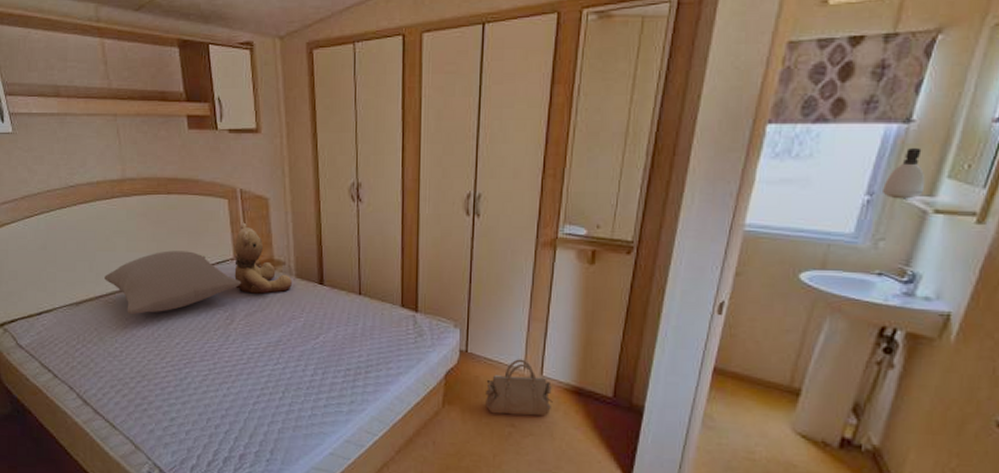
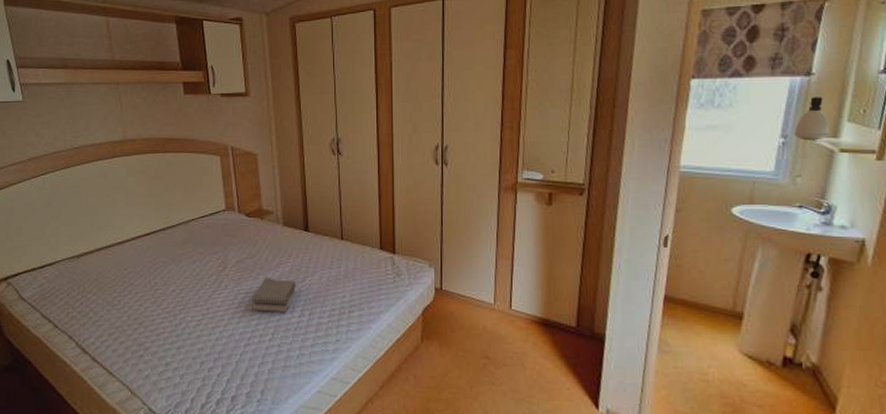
pillow: present [104,250,241,314] -> none [105,204,232,264]
teddy bear: present [234,222,292,294] -> none [226,176,279,242]
towel: none [262,332,310,370] -> present [253,276,297,312]
shoulder bag: present [485,359,553,416] -> none [460,294,522,348]

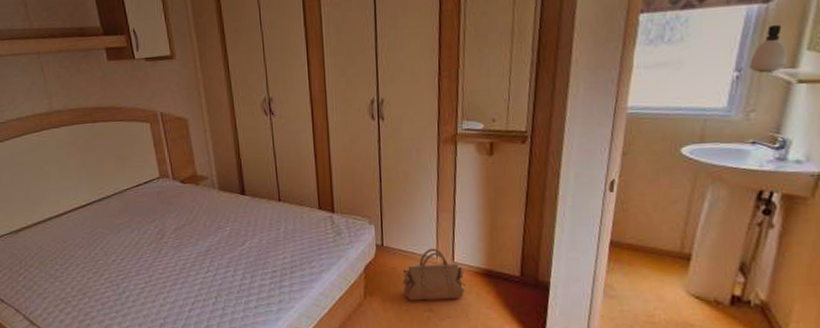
towel: present [253,276,297,312] -> none [193,242,237,277]
shoulder bag: none [460,294,522,348] -> present [403,248,466,301]

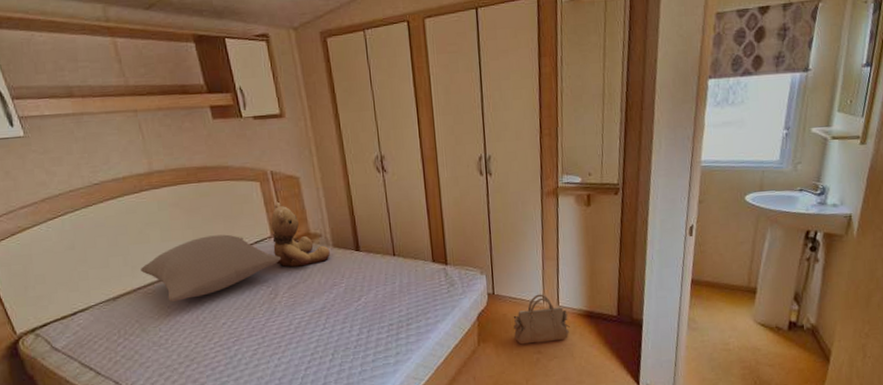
pillow: none [40,174,168,237] -> present [141,234,281,302]
teddy bear: none [159,143,216,209] -> present [271,201,330,268]
soap dispenser: present [750,25,788,73] -> none [795,90,824,131]

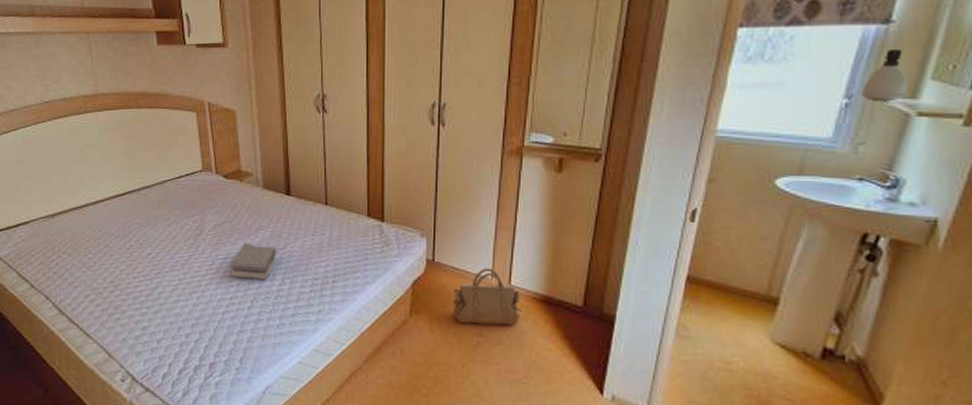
pillow: present [141,234,281,302] -> none [78,163,209,226]
teddy bear: present [271,201,330,268] -> none [203,134,259,205]
towel: none [309,299,353,334] -> present [231,242,277,279]
soap dispenser: none [795,90,824,131] -> present [862,50,908,102]

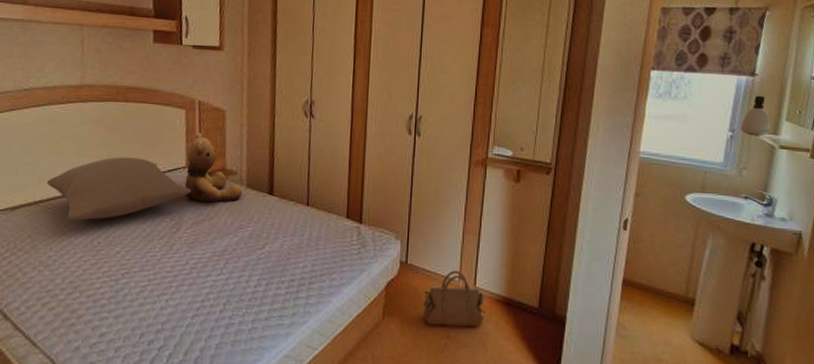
pillow: none [78,163,209,226] -> present [47,157,191,221]
teddy bear: none [203,134,259,205] -> present [184,132,242,203]
towel: present [231,242,277,279] -> none [205,241,256,281]

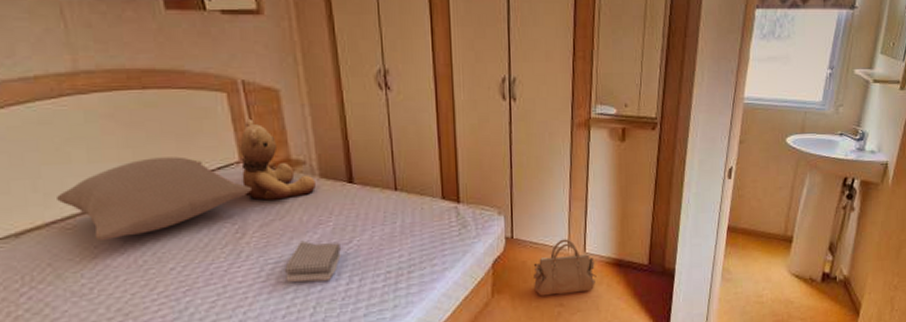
towel: none [205,241,256,281] -> present [285,240,342,283]
soap dispenser: present [741,96,771,137] -> none [839,30,867,72]

